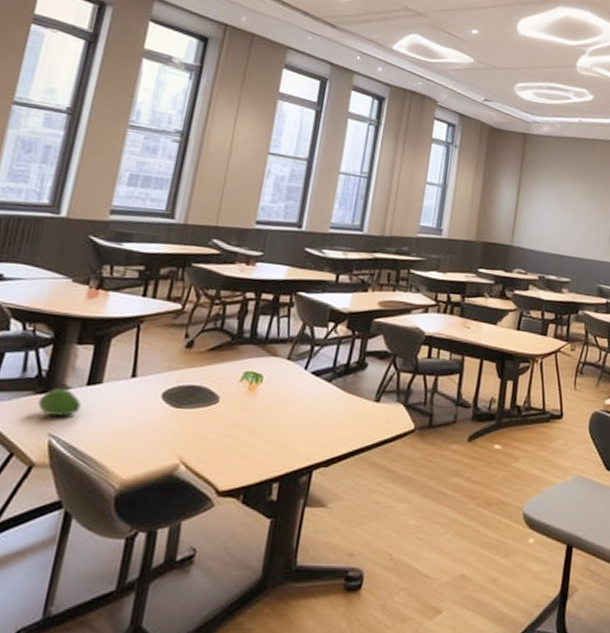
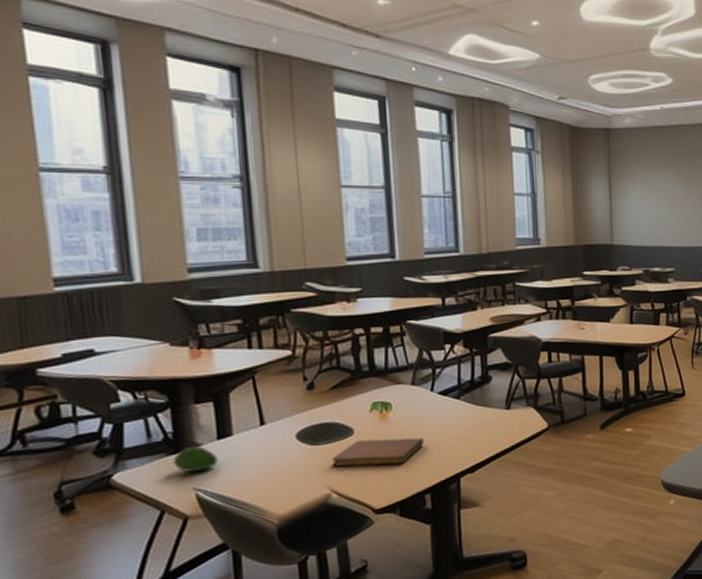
notebook: none [189,409,286,443] -> present [332,437,424,467]

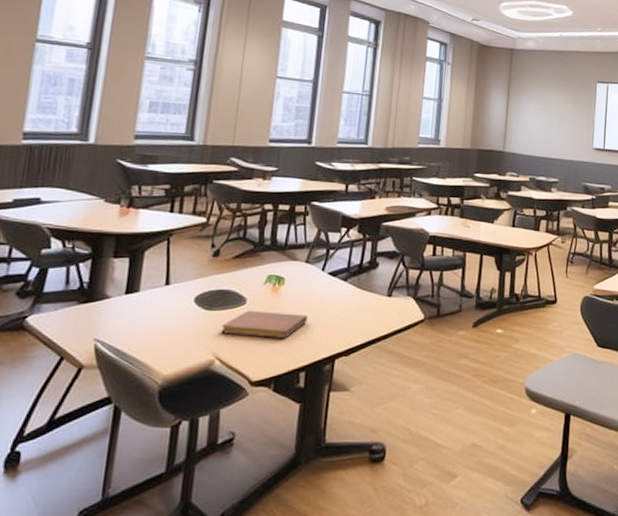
fruit: present [173,446,218,472] -> none [82,298,122,322]

